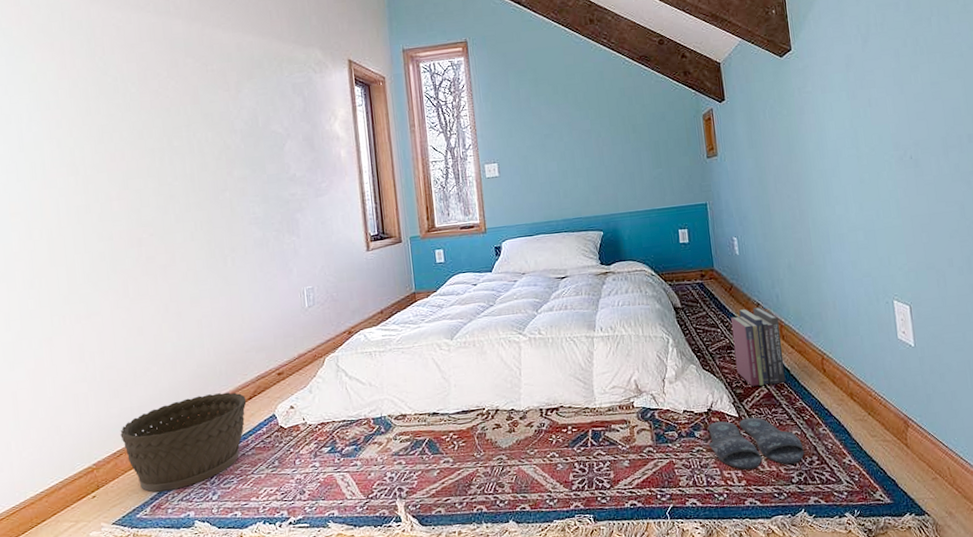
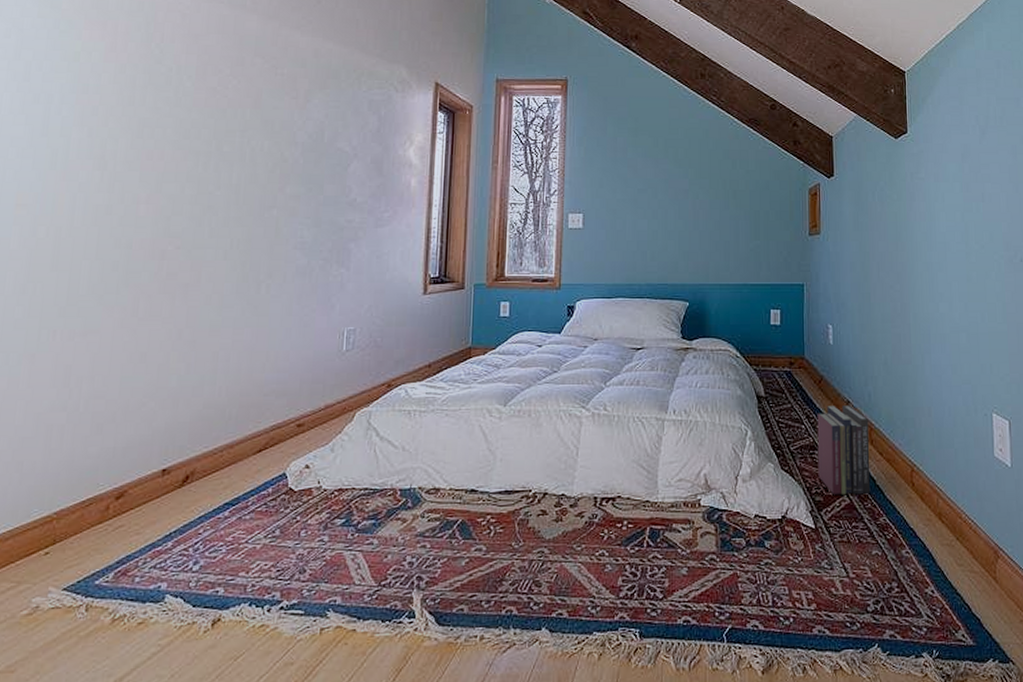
basket: present [120,392,247,492] -> none [94,441,255,555]
slippers: present [708,417,804,470] -> none [779,530,884,592]

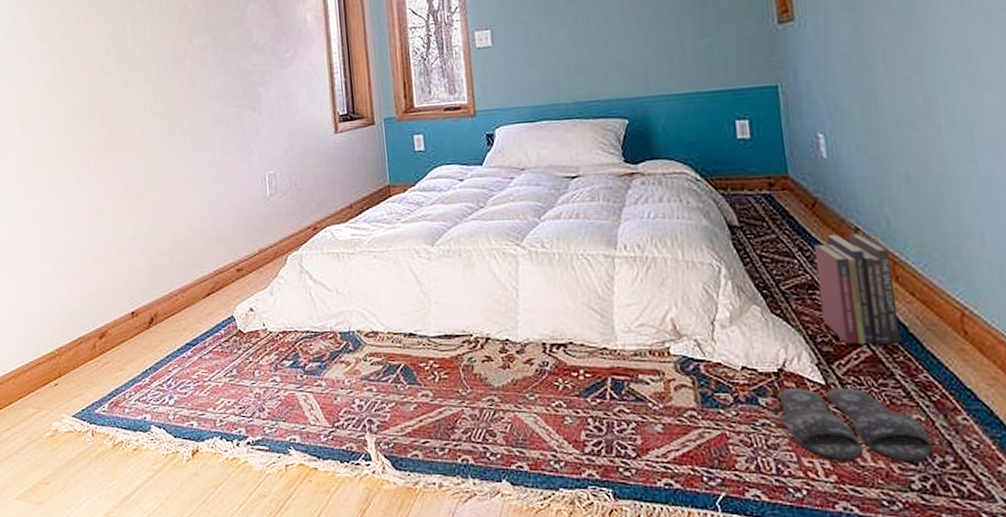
slippers: none [779,530,884,592] -> present [778,388,932,463]

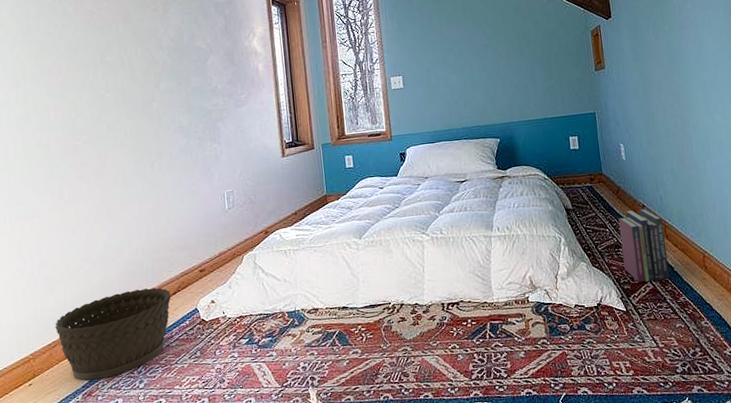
basket: none [81,286,205,388] -> present [55,287,171,381]
slippers: present [778,388,932,463] -> none [598,311,688,361]

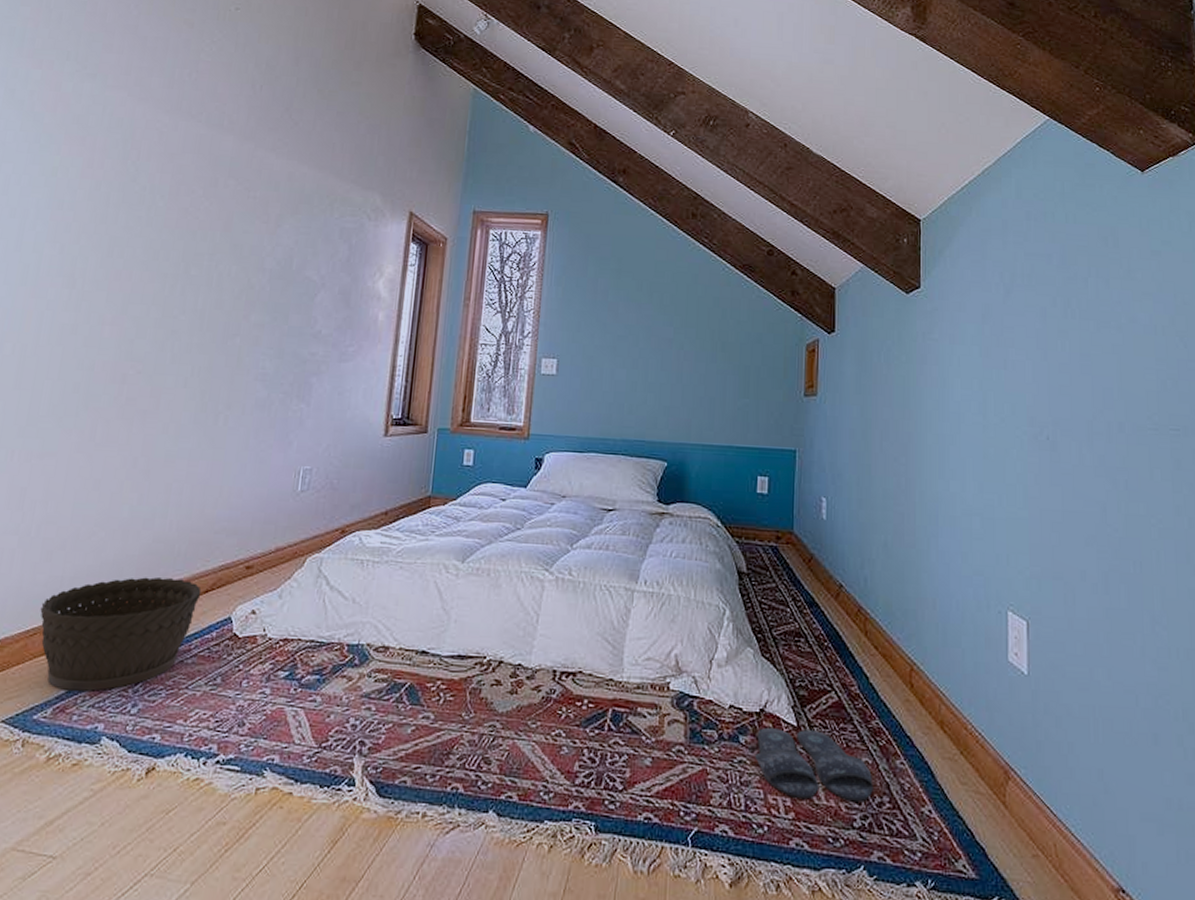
slippers: none [598,311,688,361] -> present [754,728,873,802]
books: present [618,209,670,283] -> none [803,589,864,693]

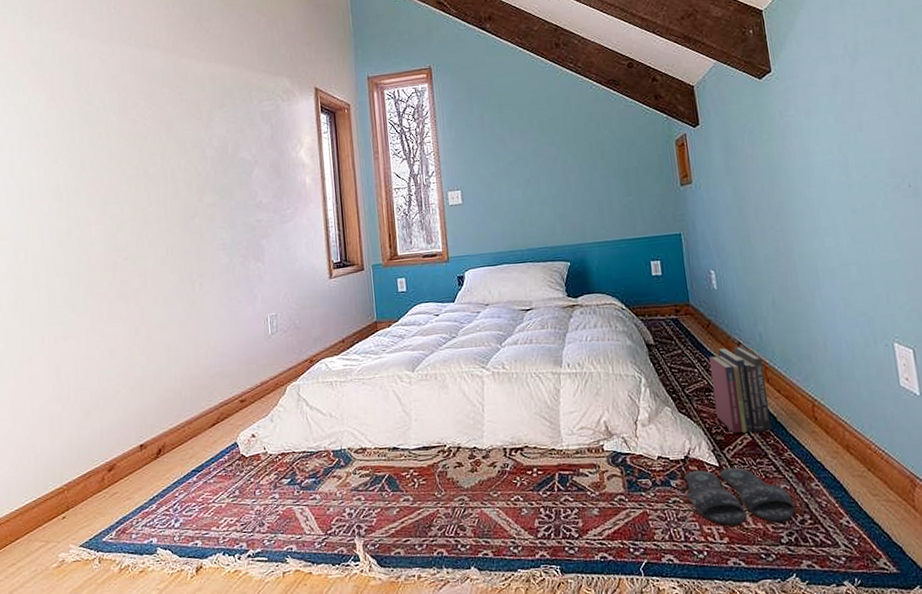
basket: present [40,577,202,691] -> none [90,418,210,516]
books: none [803,589,864,693] -> present [708,347,772,434]

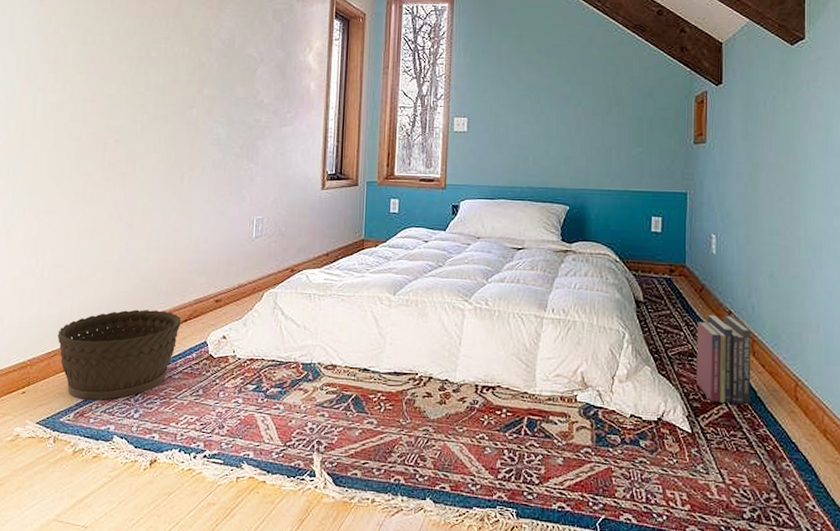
basket: none [90,418,210,516] -> present [57,309,181,400]
slippers: present [685,467,795,526] -> none [654,434,761,498]

